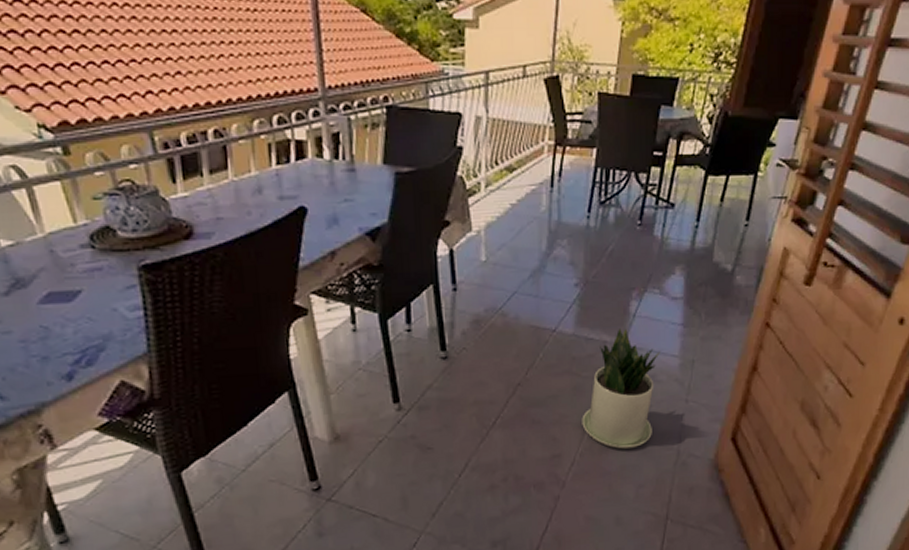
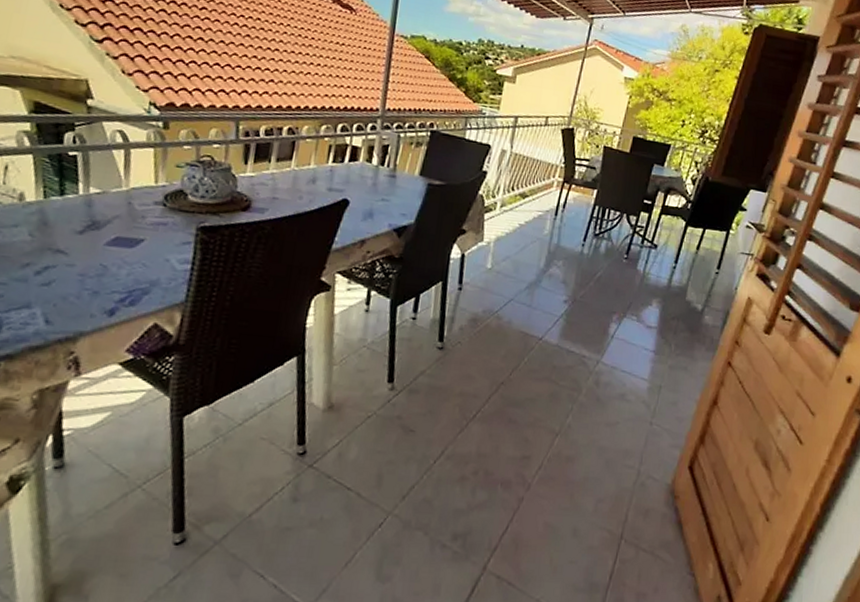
planter: present [582,327,660,450] -> none [553,345,632,462]

